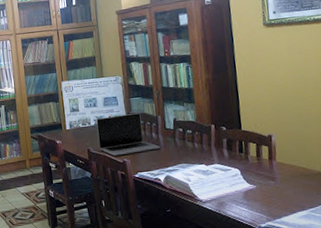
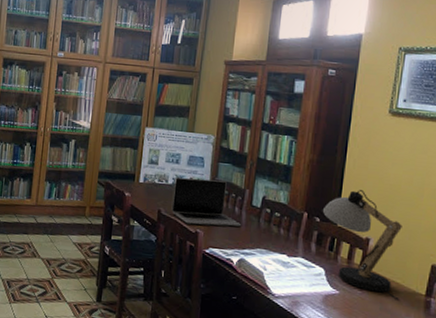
desk lamp: none [226,95,308,183] -> present [322,190,402,301]

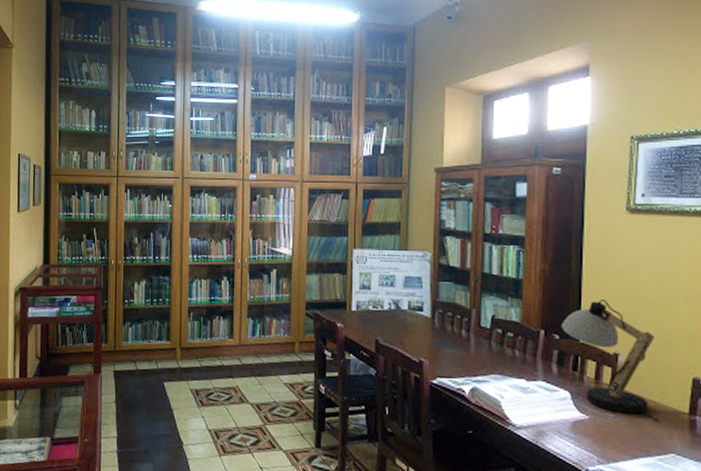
laptop: present [171,177,241,227] -> none [390,301,470,353]

